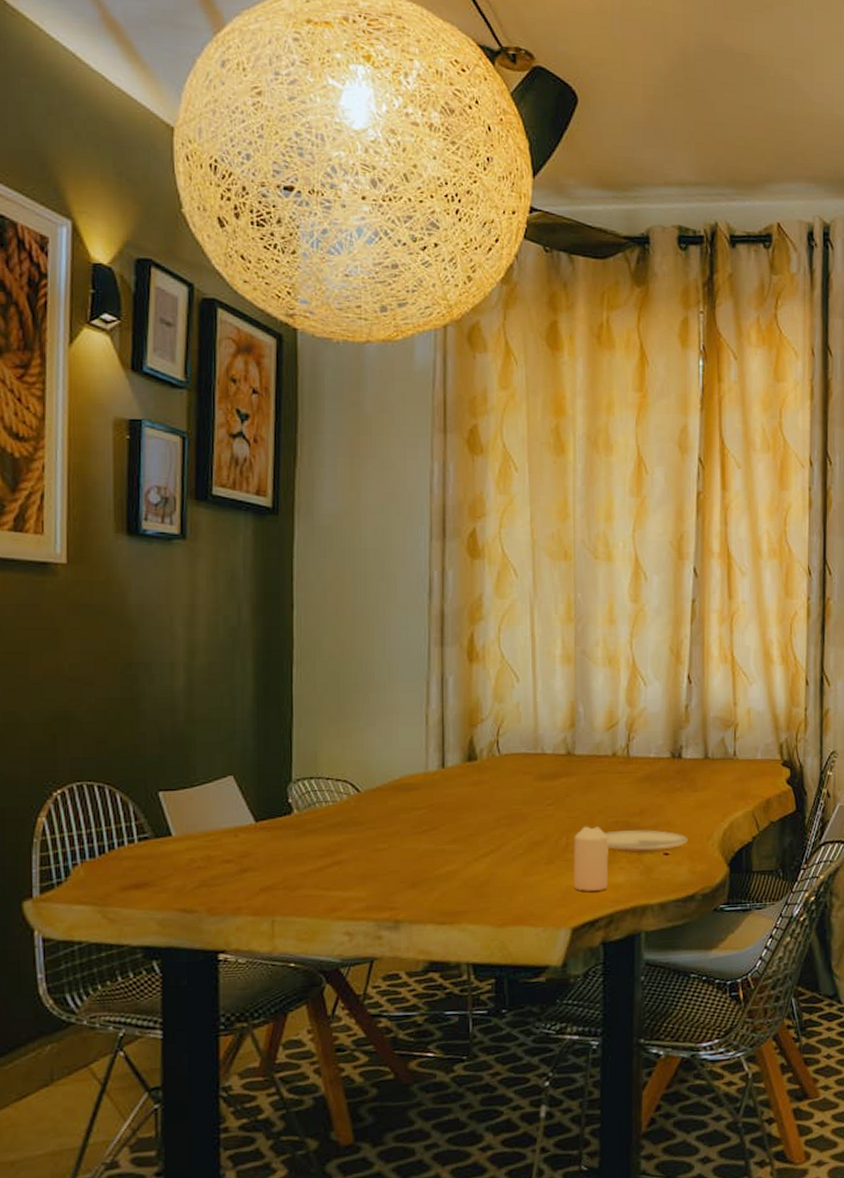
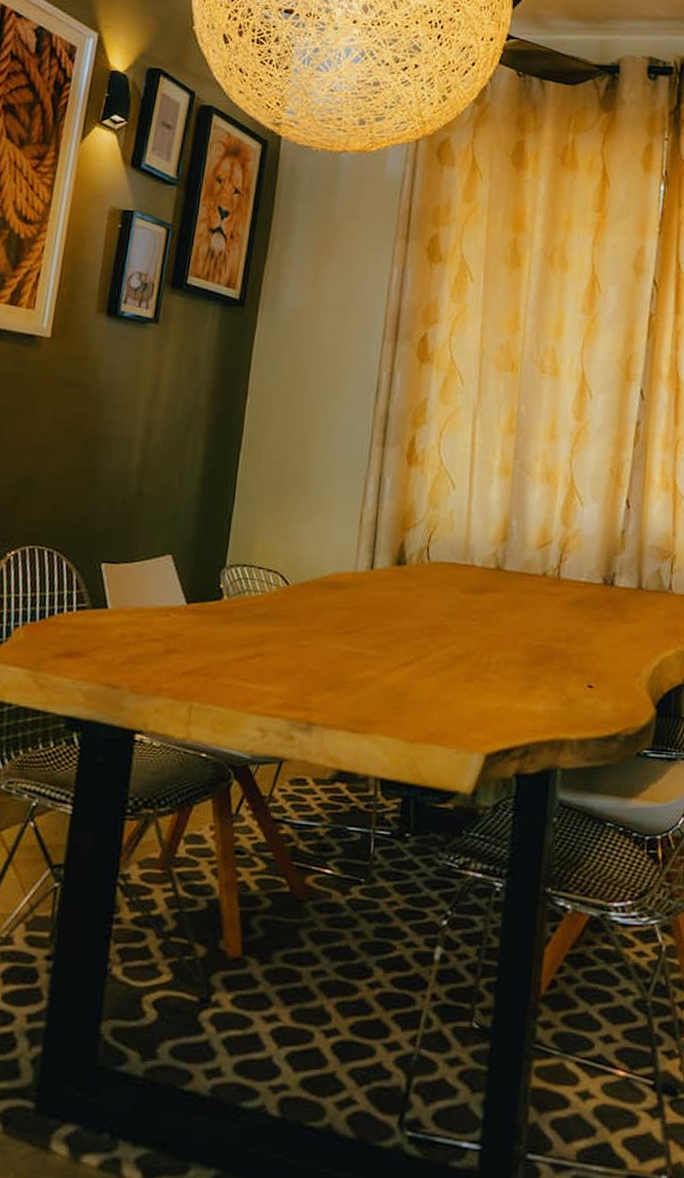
candle: present [573,826,609,891] -> none [491,646,531,718]
plate: present [604,830,689,853] -> none [527,655,615,683]

